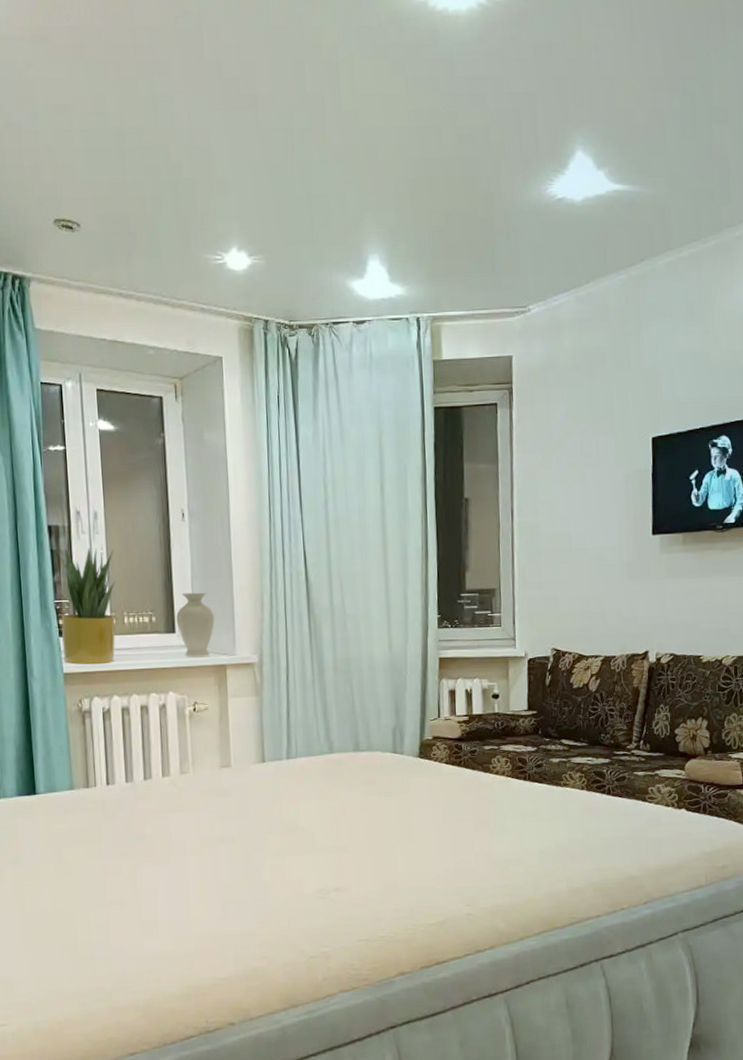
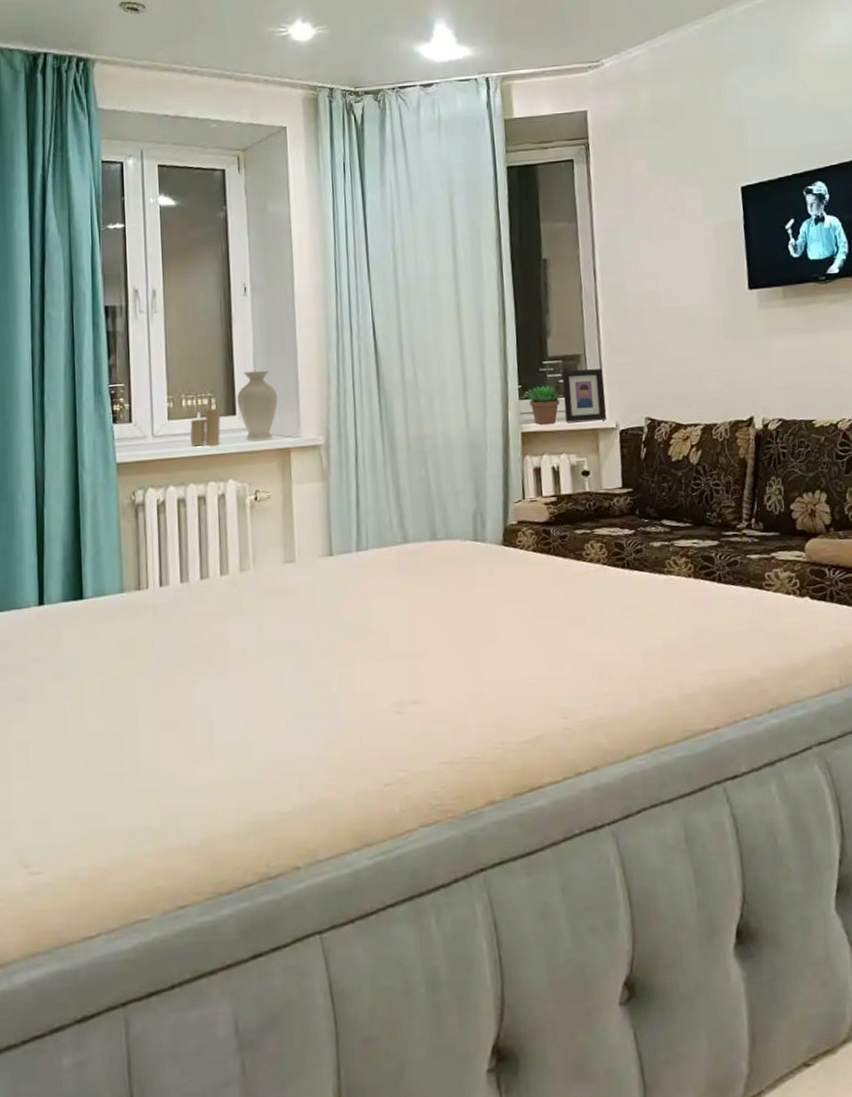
planter: present [58,545,116,665] -> none [114,324,174,454]
candle: none [132,621,161,661] -> present [190,403,221,446]
succulent plant: none [442,615,478,652] -> present [523,385,562,425]
picture frame: none [478,602,516,651] -> present [562,369,606,423]

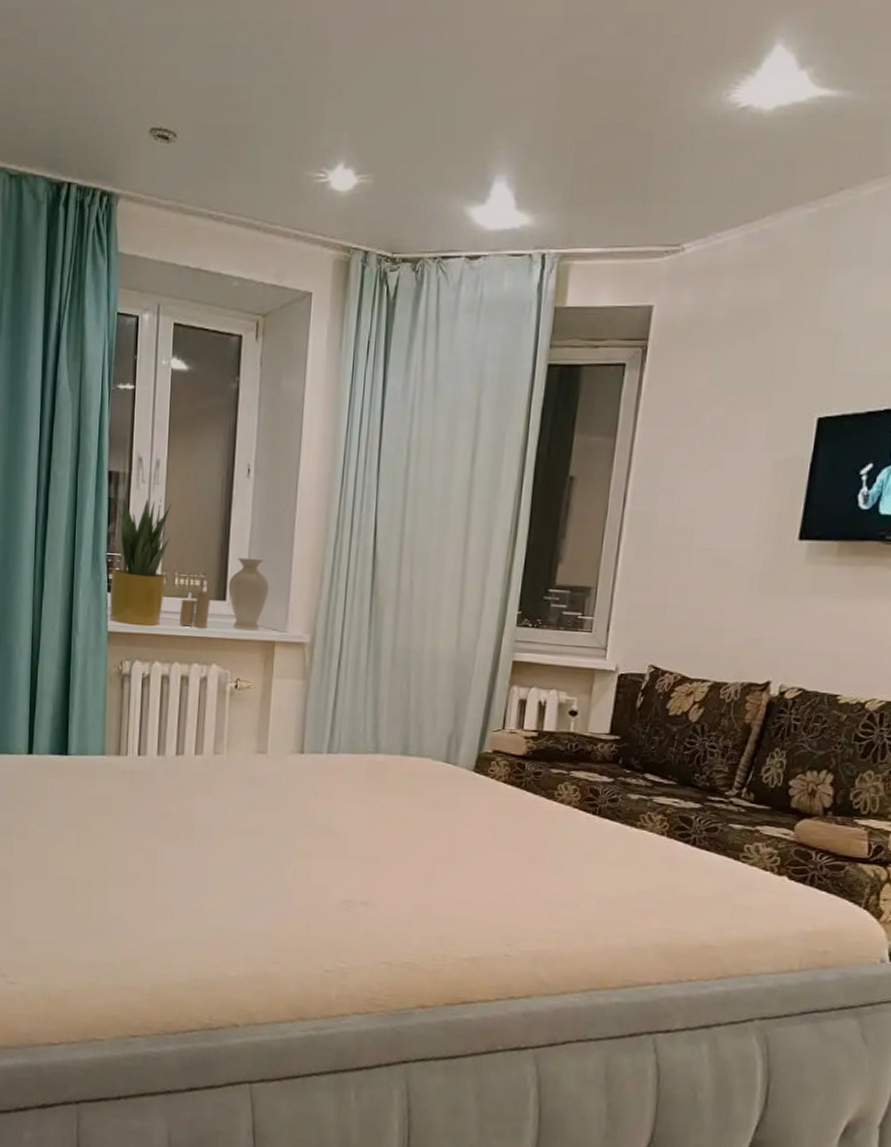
planter: none [114,324,174,454] -> present [110,497,171,627]
succulent plant: present [523,385,562,425] -> none [522,614,564,657]
picture frame: present [562,369,606,423] -> none [562,602,613,661]

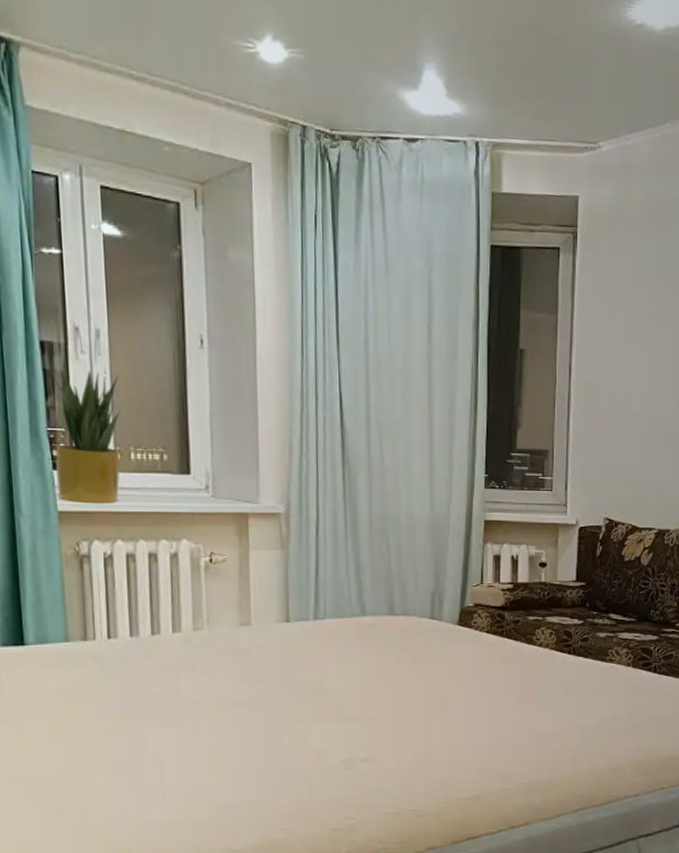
candle: present [179,585,212,629] -> none [139,459,174,504]
vase: present [228,557,269,631] -> none [192,430,236,503]

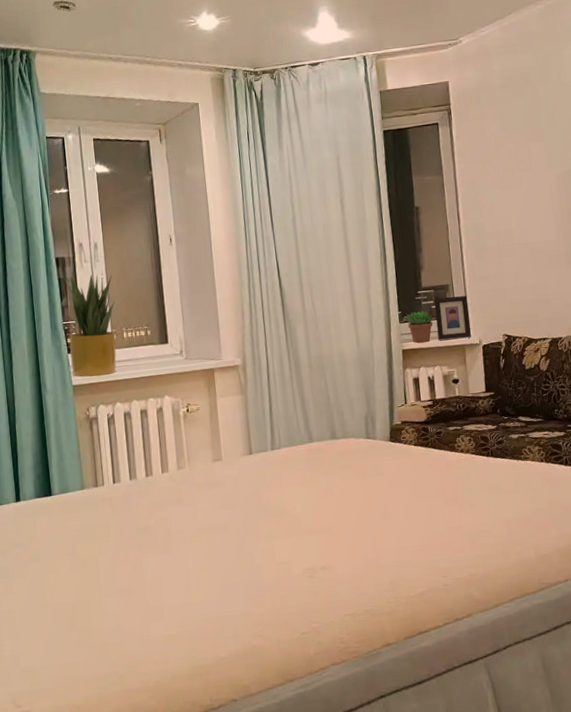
succulent plant: none [489,476,527,516] -> present [403,310,435,343]
picture frame: none [529,464,569,516] -> present [434,296,471,341]

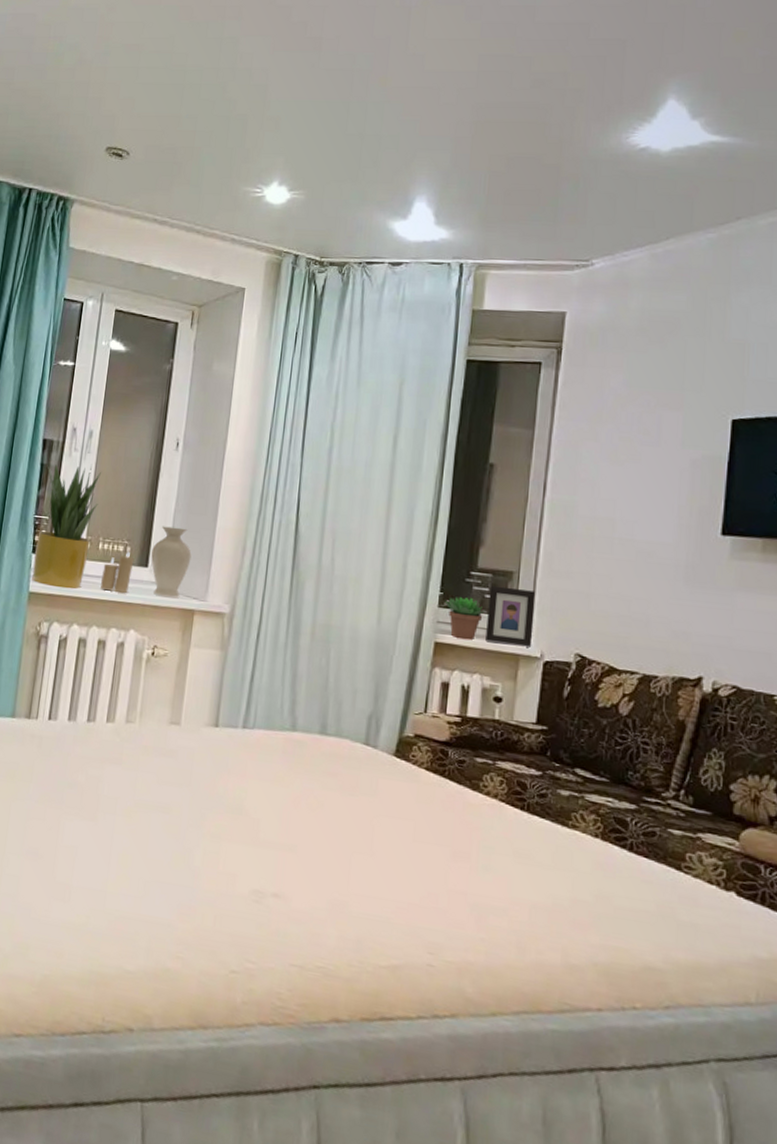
candle: none [131,334,156,370] -> present [100,551,135,594]
vase: none [168,306,202,364] -> present [151,526,192,598]

